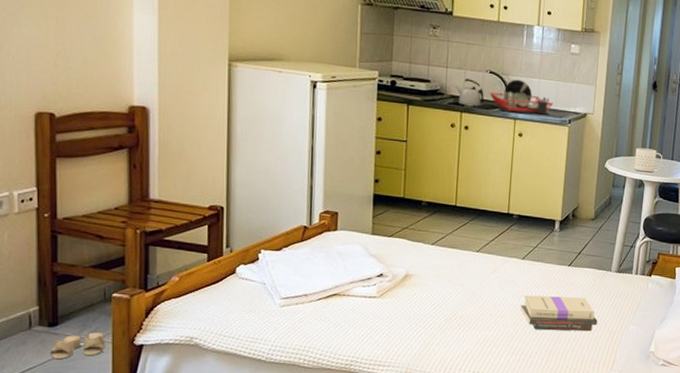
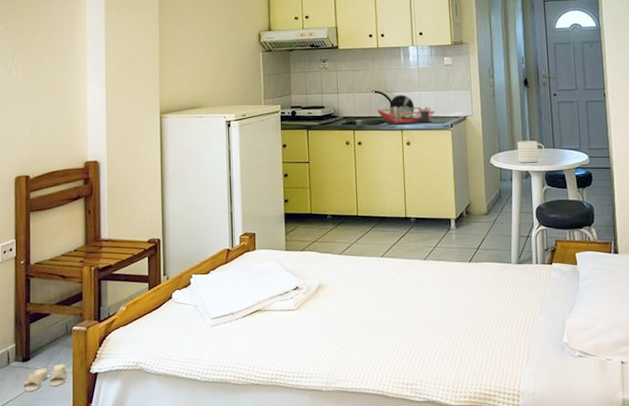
kettle: present [455,78,484,107] -> none [347,100,372,125]
books: present [520,295,597,332] -> none [428,292,505,330]

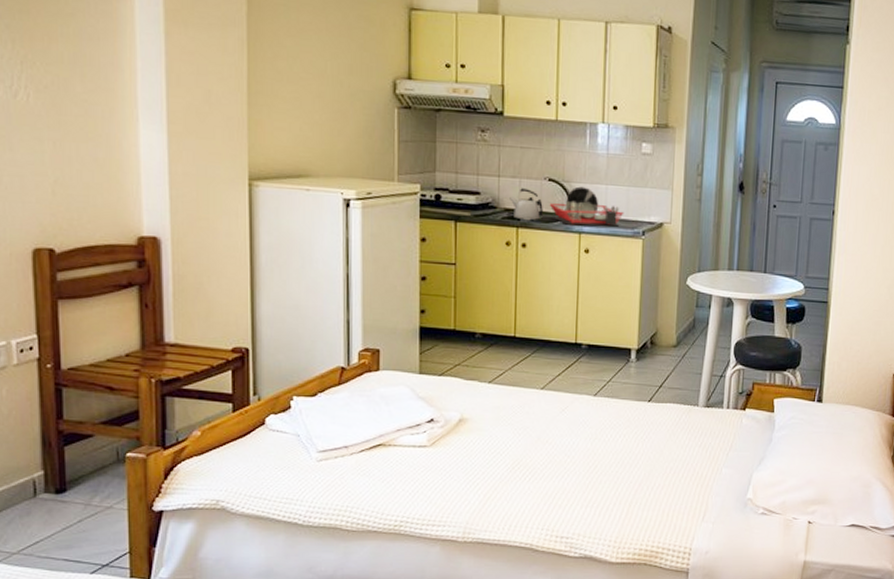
sandal: present [24,364,67,392] -> none [58,498,120,531]
kettle: none [347,100,372,125] -> present [509,188,543,221]
mug: present [517,140,545,163] -> none [720,260,755,289]

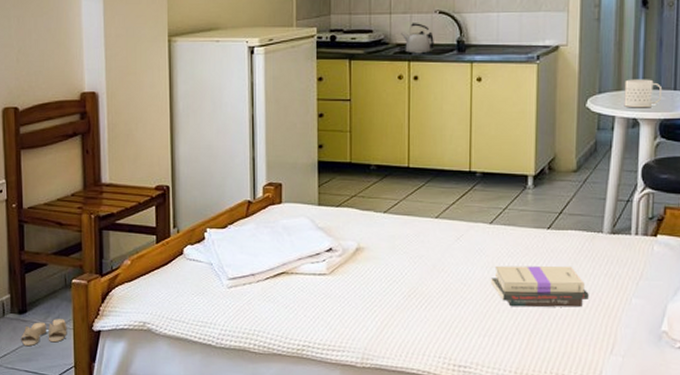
sandal: none [58,498,120,531] -> present [21,319,67,347]
dish rack: present [549,186,624,227] -> none [440,16,517,56]
books: none [594,437,684,478] -> present [491,265,589,308]
mug: none [720,260,755,289] -> present [624,79,663,108]

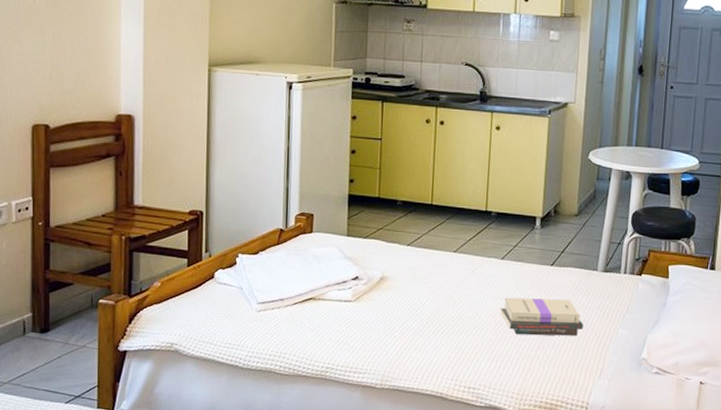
sandal: present [21,319,67,347] -> none [42,338,92,366]
kettle: present [401,23,434,54] -> none [430,72,460,101]
mug: present [624,79,663,108] -> none [619,137,652,163]

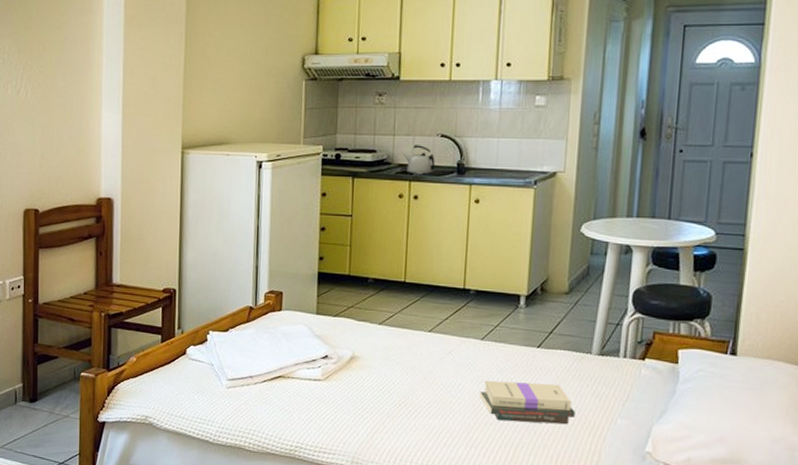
kettle: none [430,72,460,101] -> present [403,145,435,175]

